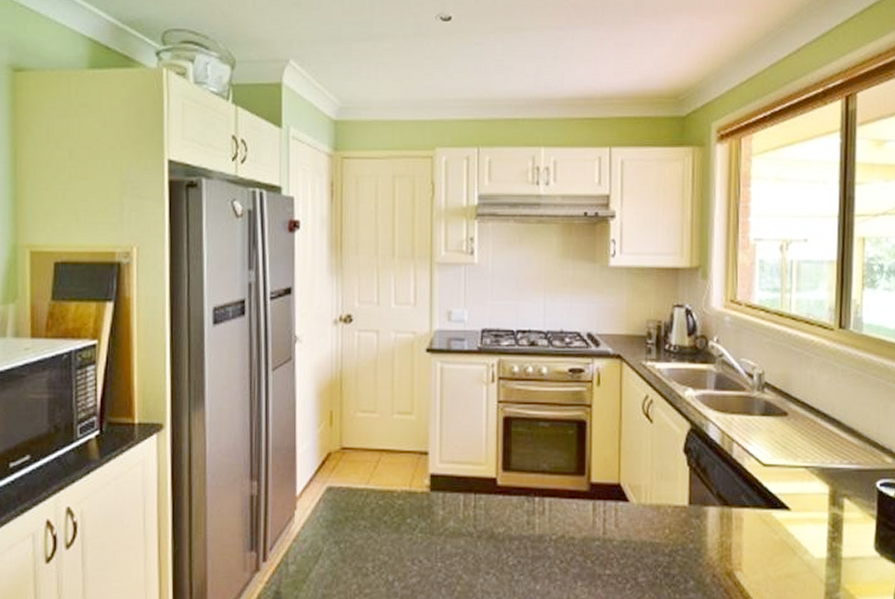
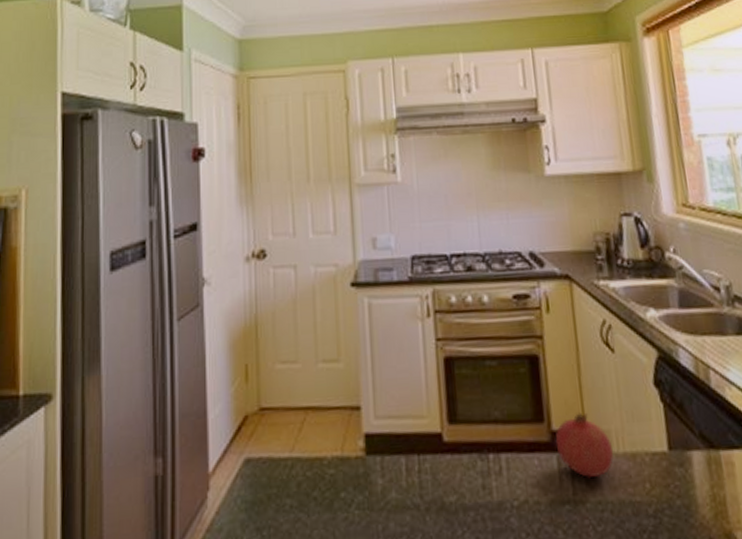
fruit: none [593,470,642,523] -> present [555,412,615,479]

